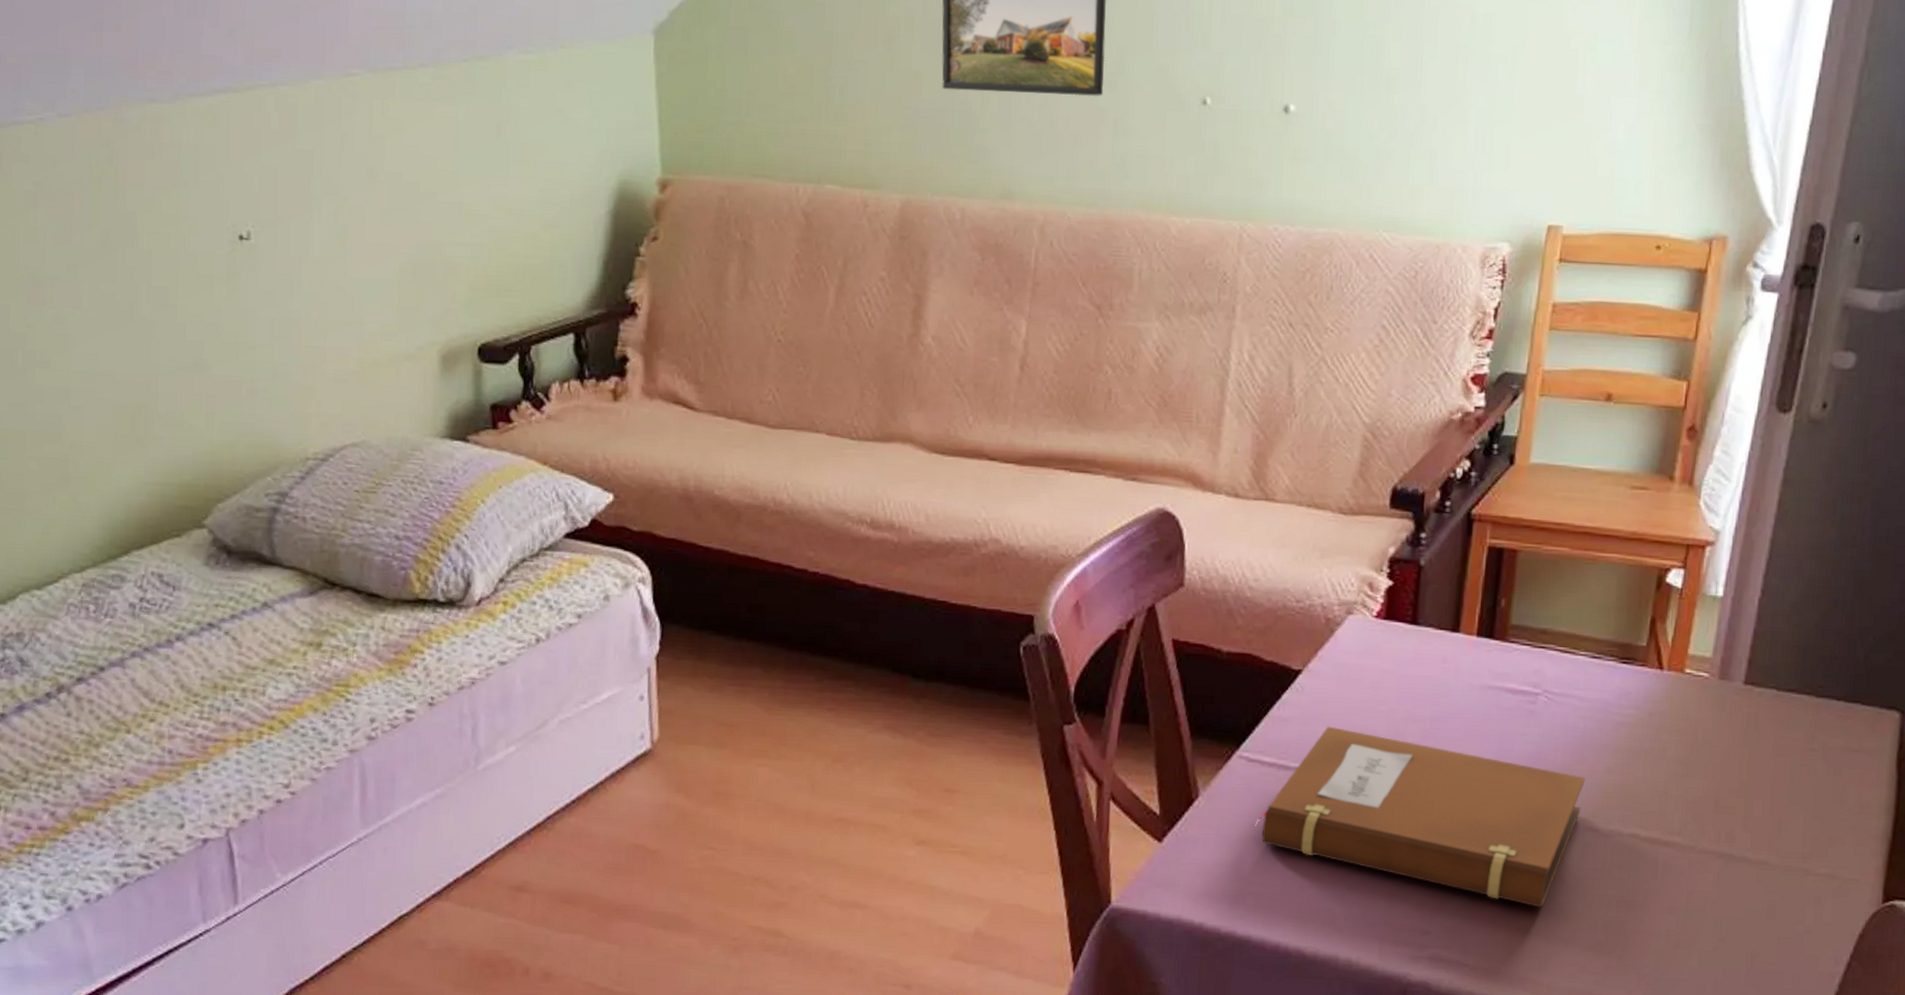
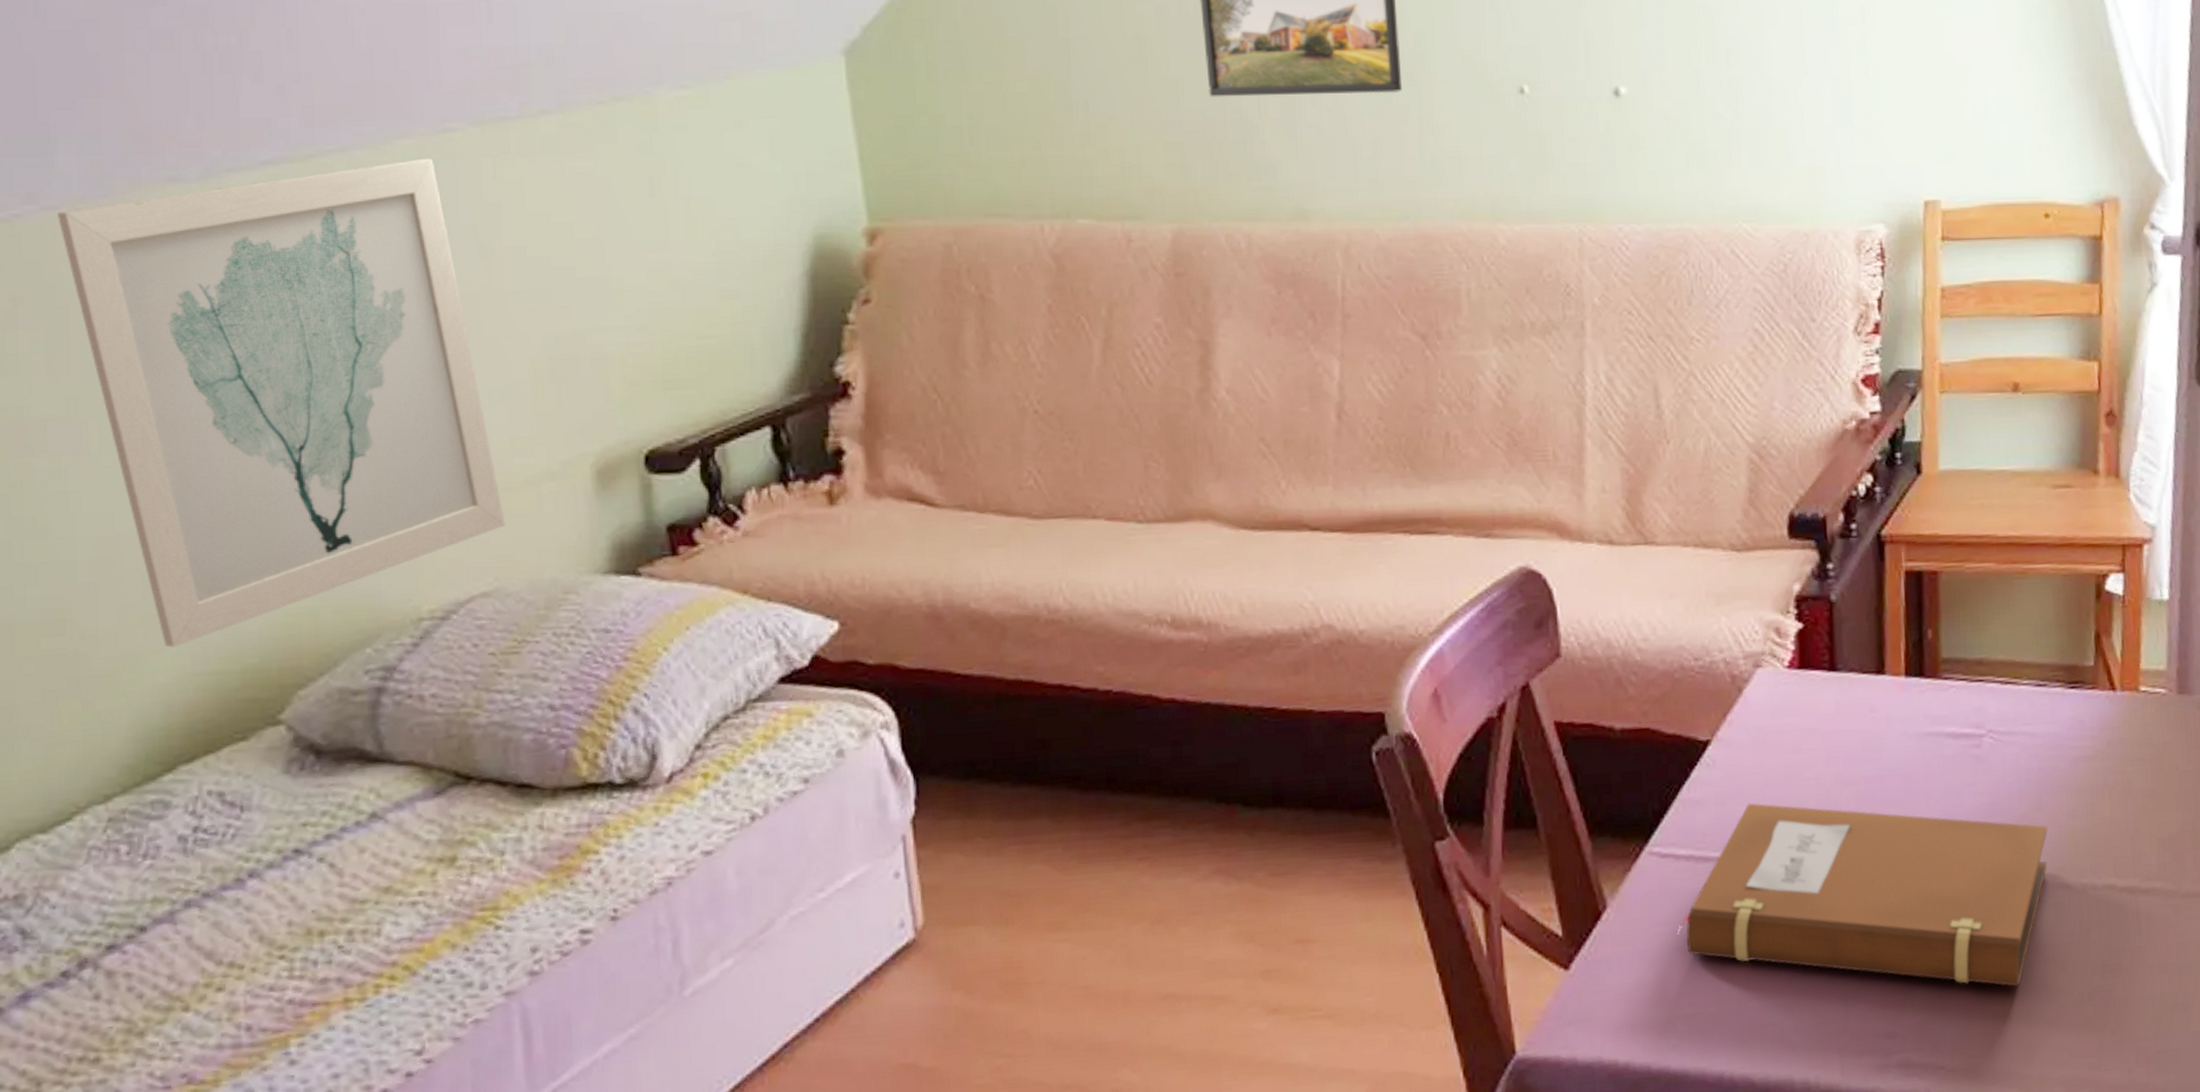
wall art: none [69,97,373,461] -> present [58,159,506,648]

